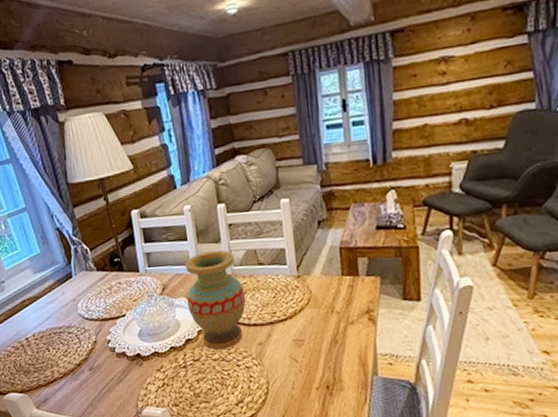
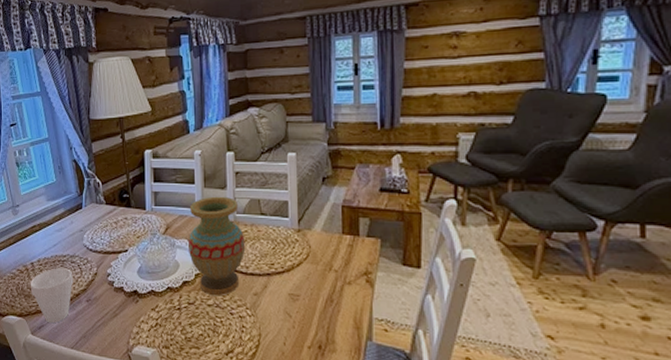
cup: none [27,339,73,396] -> present [30,268,74,324]

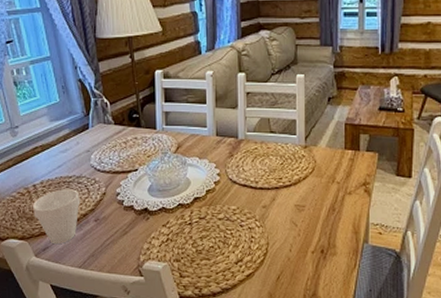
vase: present [187,196,246,296] -> none [199,115,256,210]

